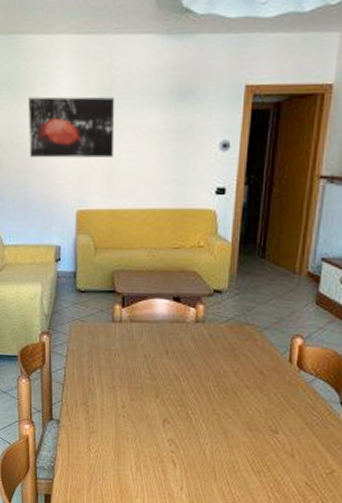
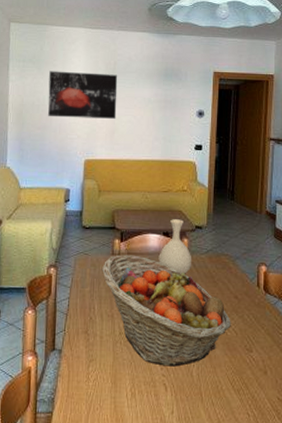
fruit basket: none [100,322,254,444] -> present [101,254,231,367]
vase: none [167,281,209,345] -> present [158,219,192,274]

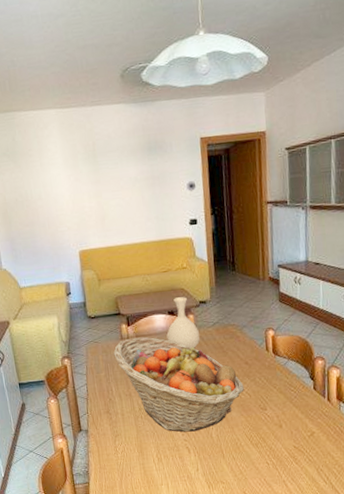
wall art: present [48,71,118,119] -> none [26,156,104,212]

